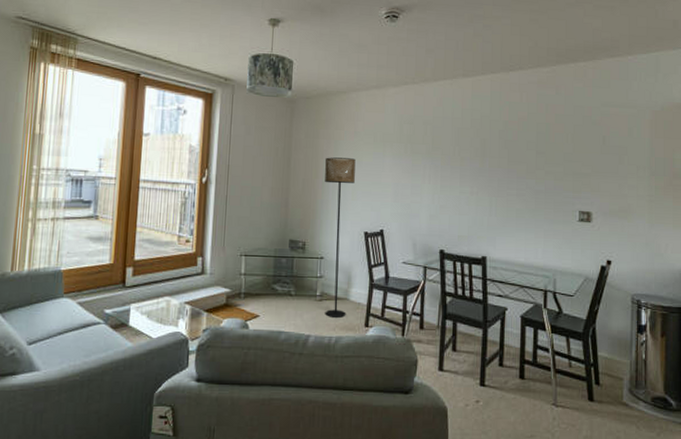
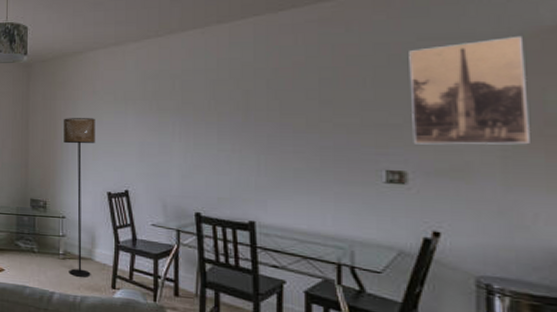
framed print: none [596,108,665,192] -> present [409,35,530,145]

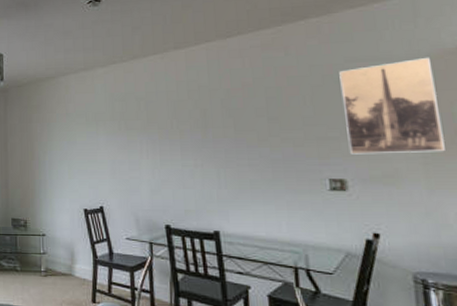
floor lamp: present [64,118,95,277] -> none [40,139,72,293]

